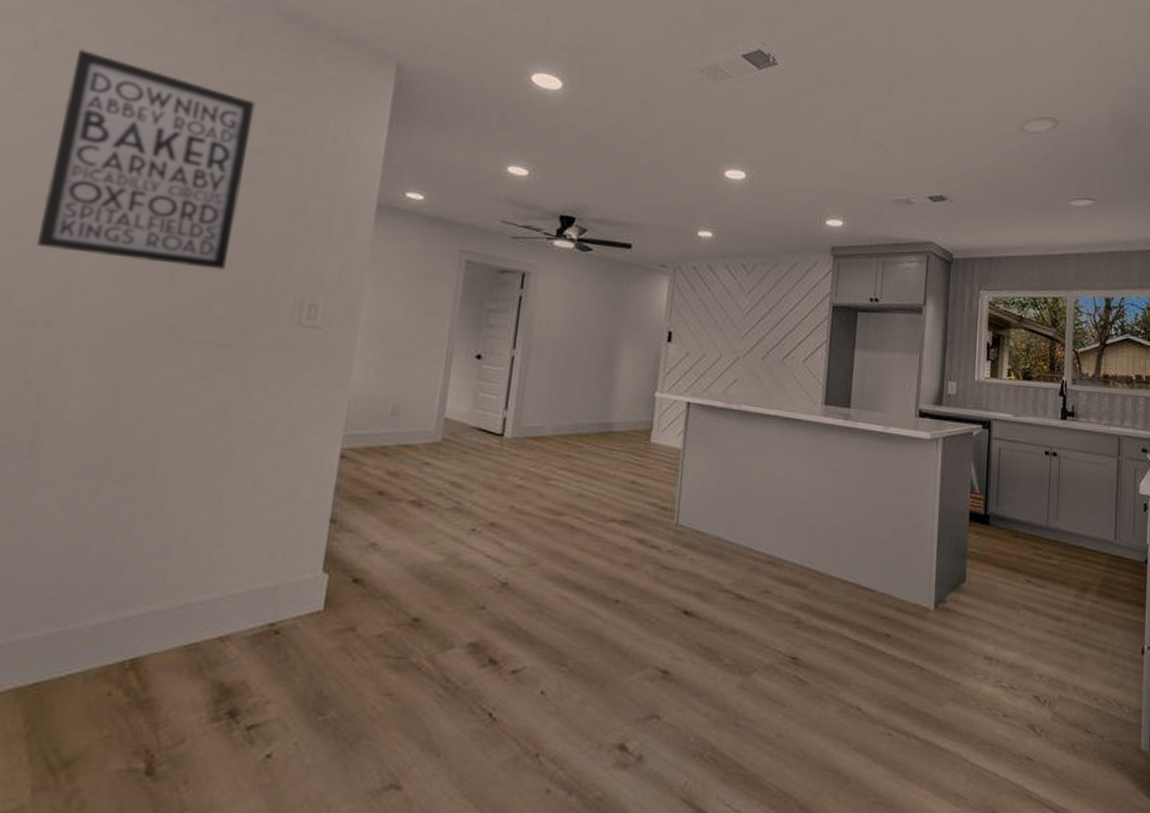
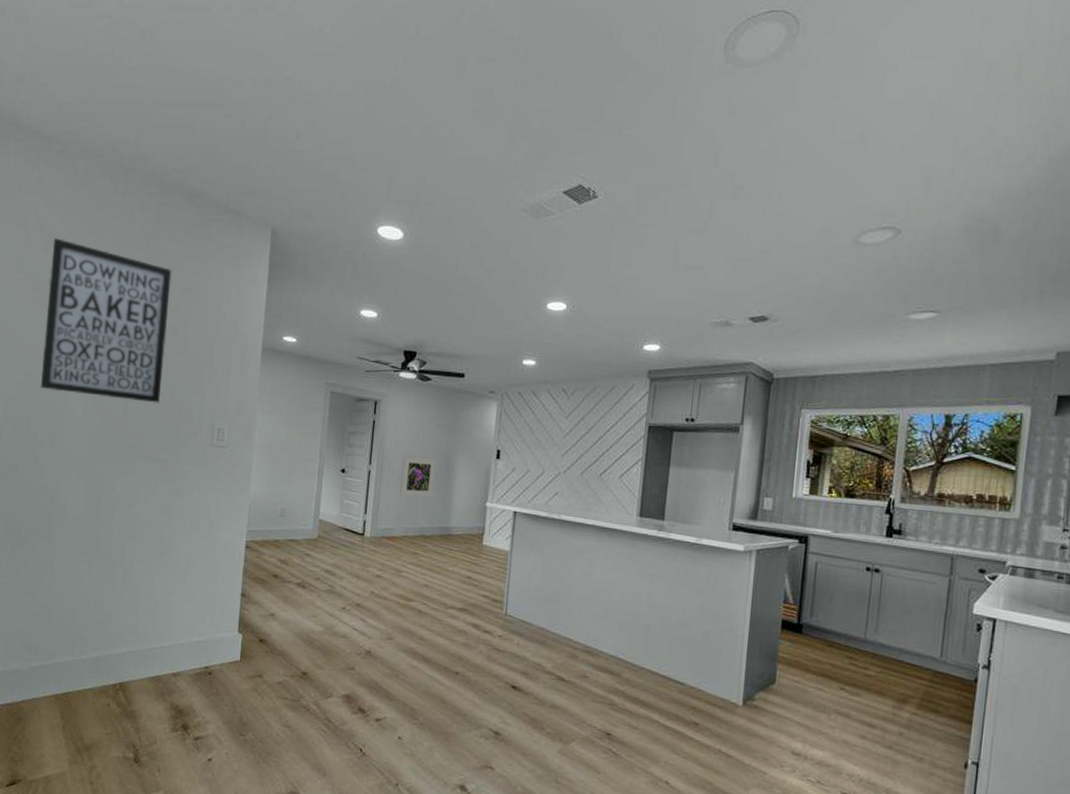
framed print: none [550,338,597,389] -> present [400,456,437,498]

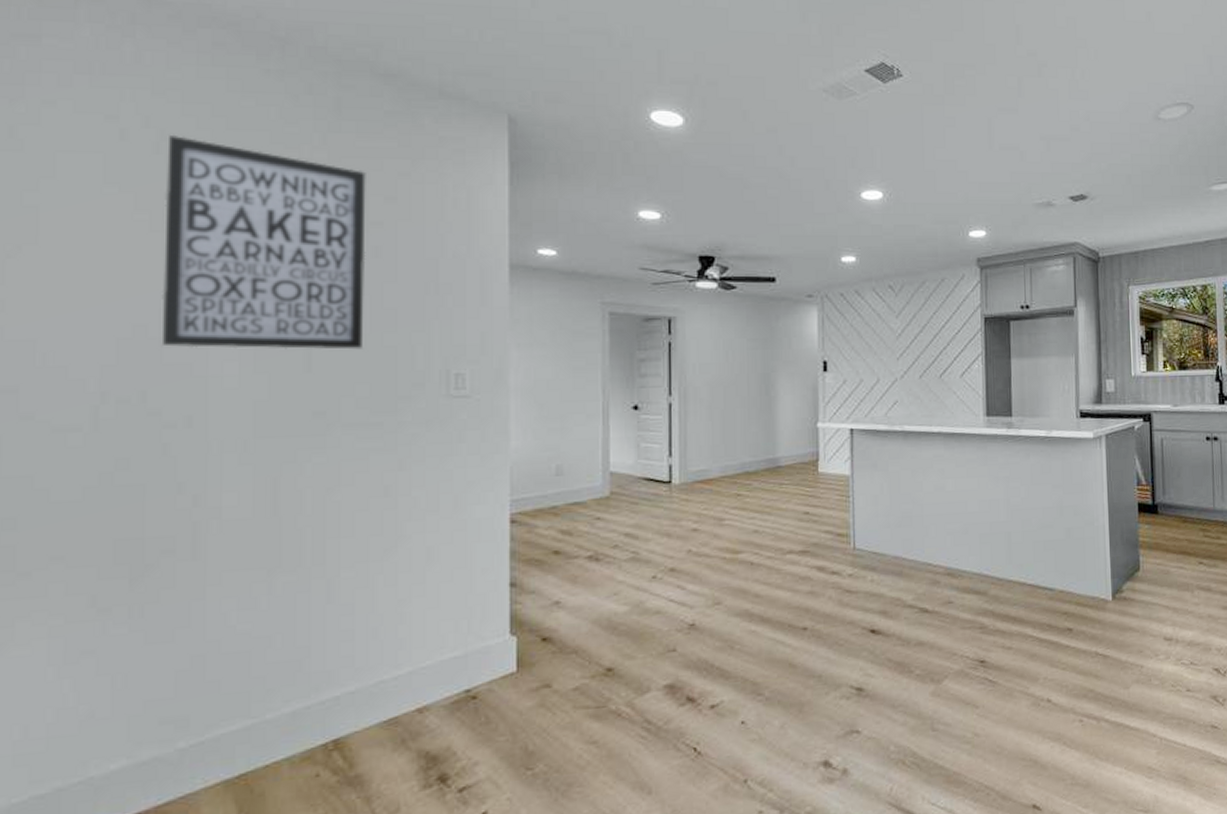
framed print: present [400,456,437,498] -> none [711,379,754,430]

